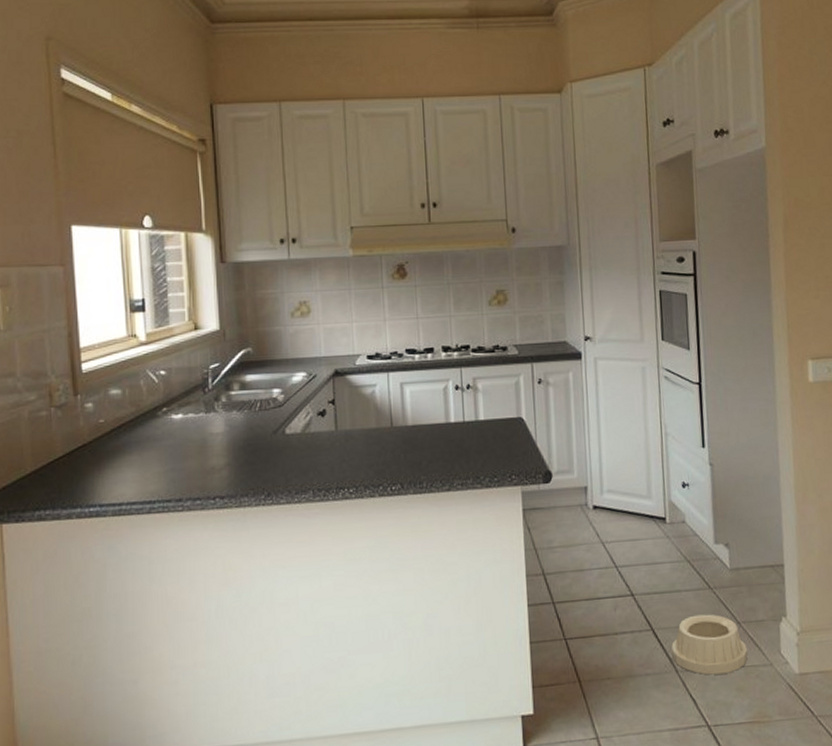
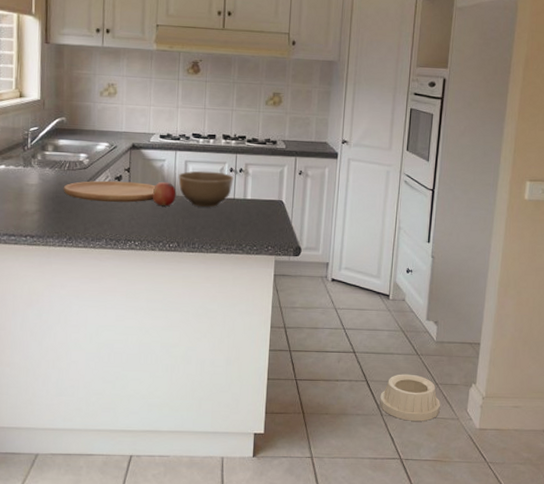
cutting board: none [255,415,368,445] -> present [63,180,156,203]
fruit: none [364,412,394,441] -> present [152,182,177,206]
bowl: none [394,391,461,436] -> present [178,170,234,207]

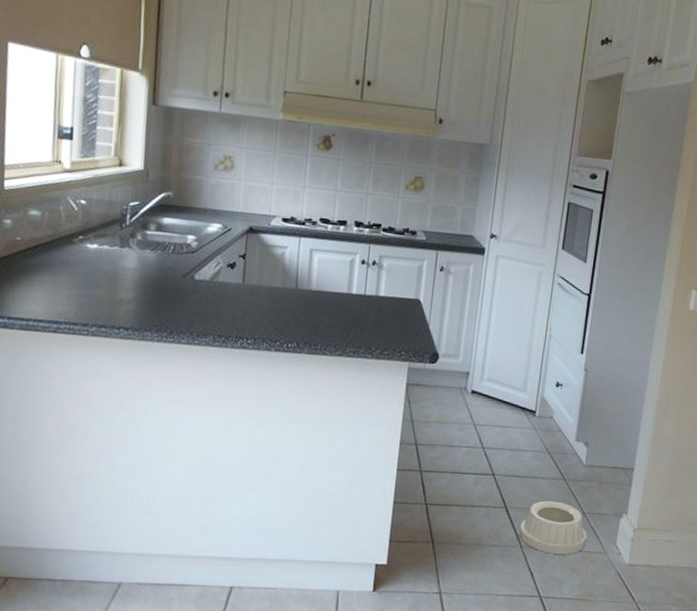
cutting board: present [63,180,156,203] -> none [165,267,275,294]
fruit: present [152,182,177,206] -> none [270,272,299,300]
bowl: present [178,170,234,207] -> none [301,261,365,303]

